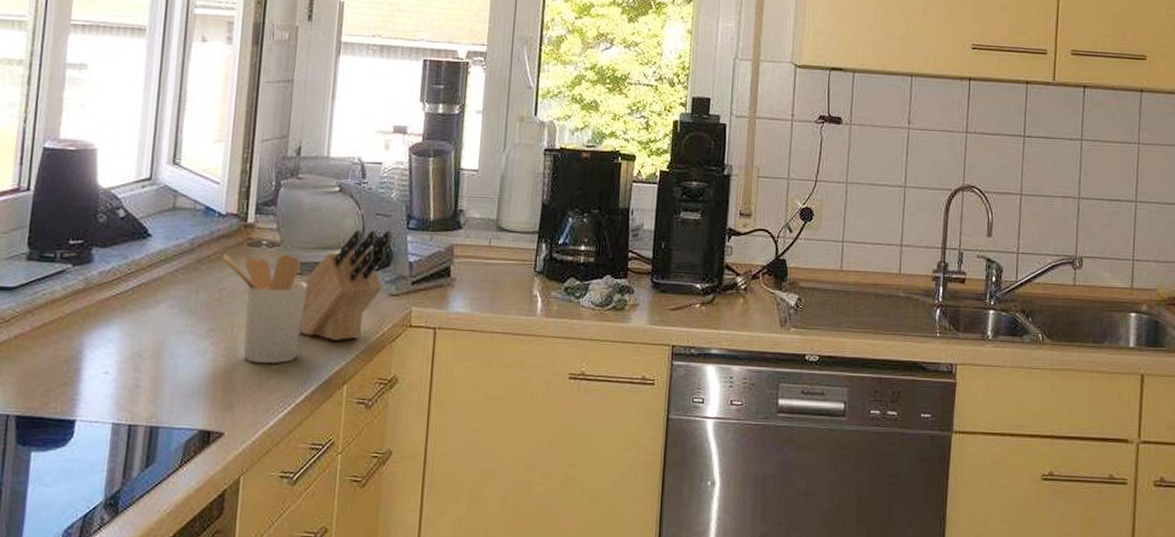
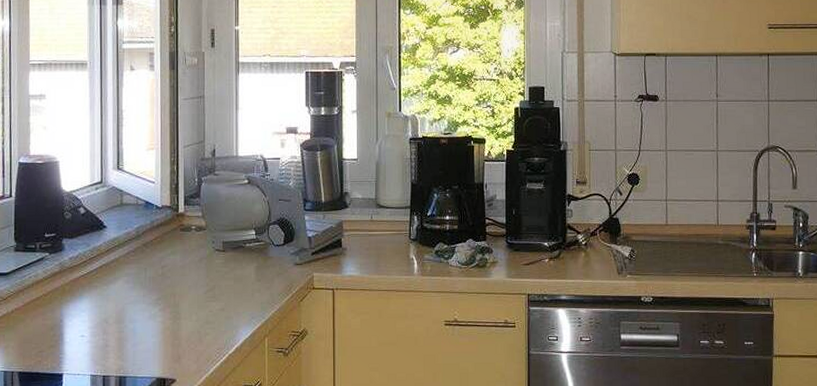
utensil holder: present [222,253,308,363] -> none [162,236,230,323]
knife block: present [299,229,392,340] -> none [226,212,292,303]

